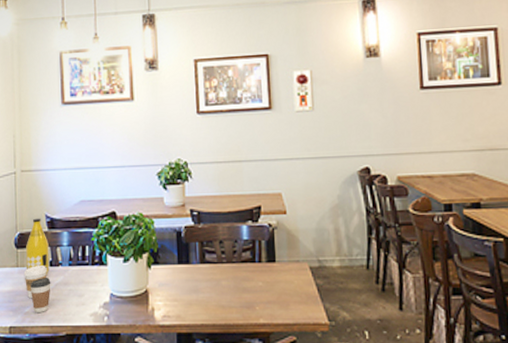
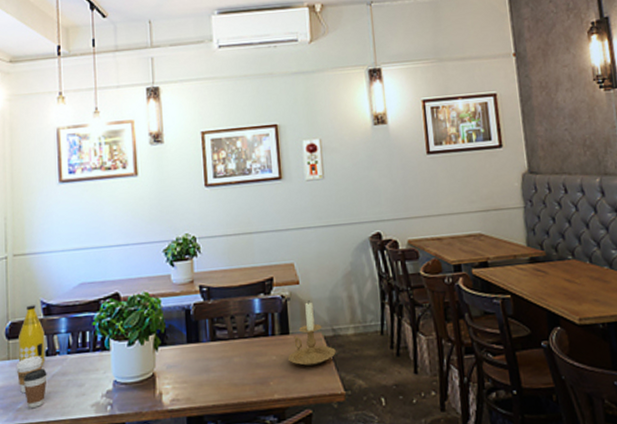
candle holder: none [273,231,321,294] -> present [287,300,336,366]

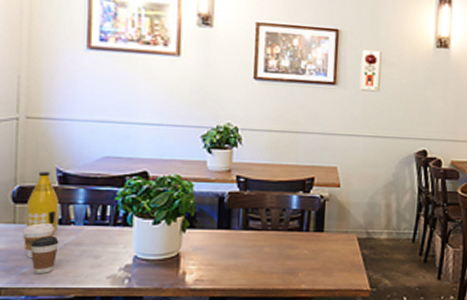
candle holder: present [287,300,336,366] -> none [319,203,367,262]

